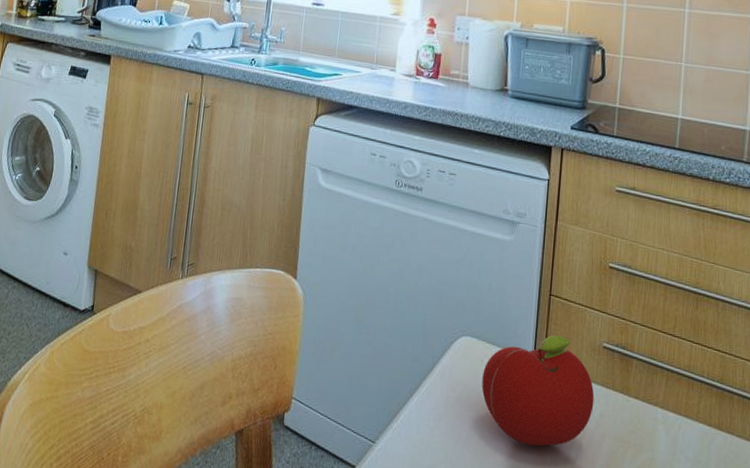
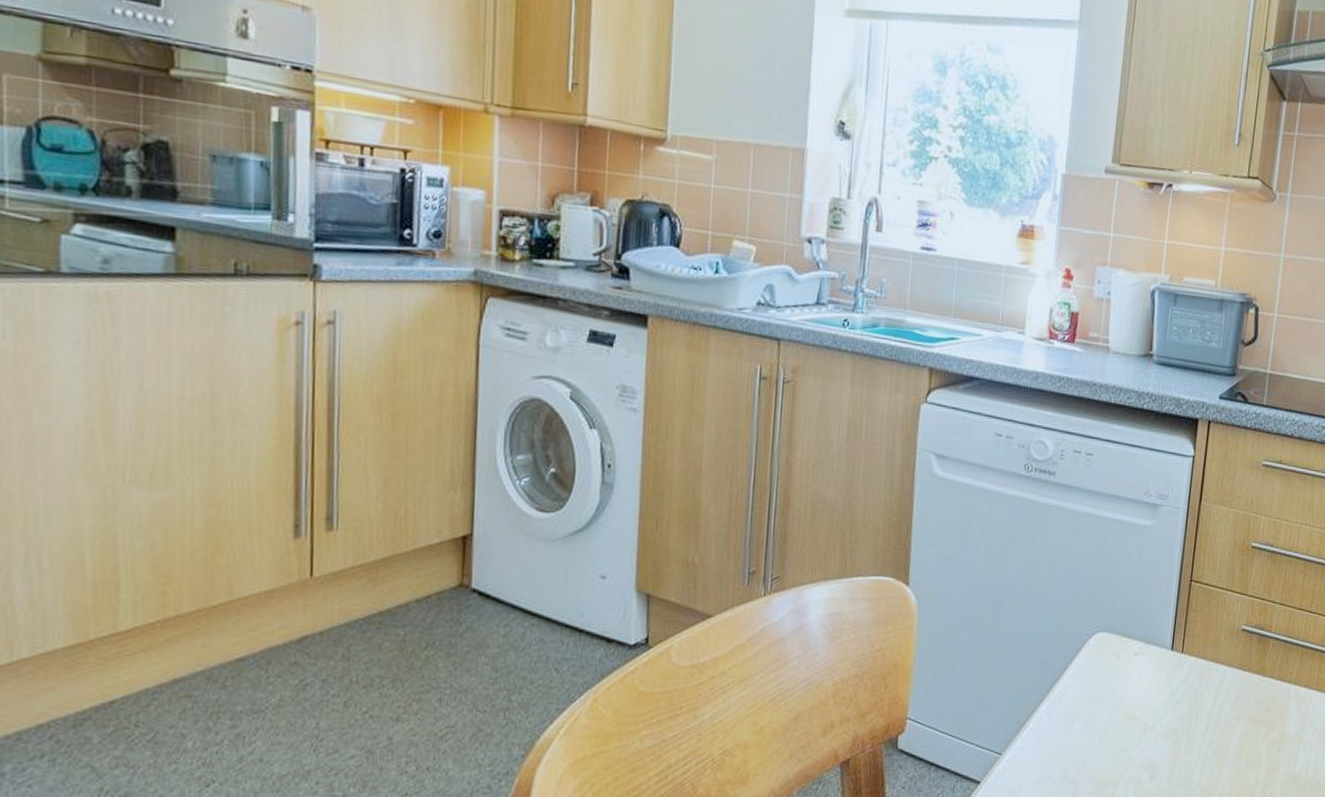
fruit: present [481,335,595,446] -> none [1117,622,1231,737]

